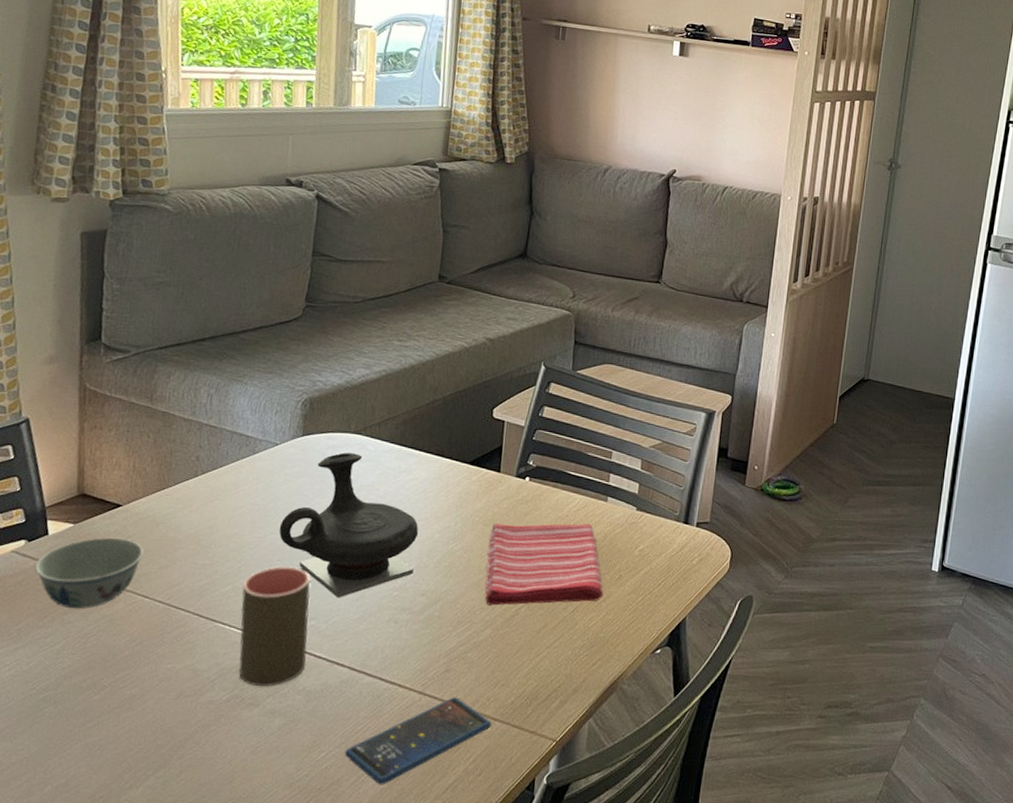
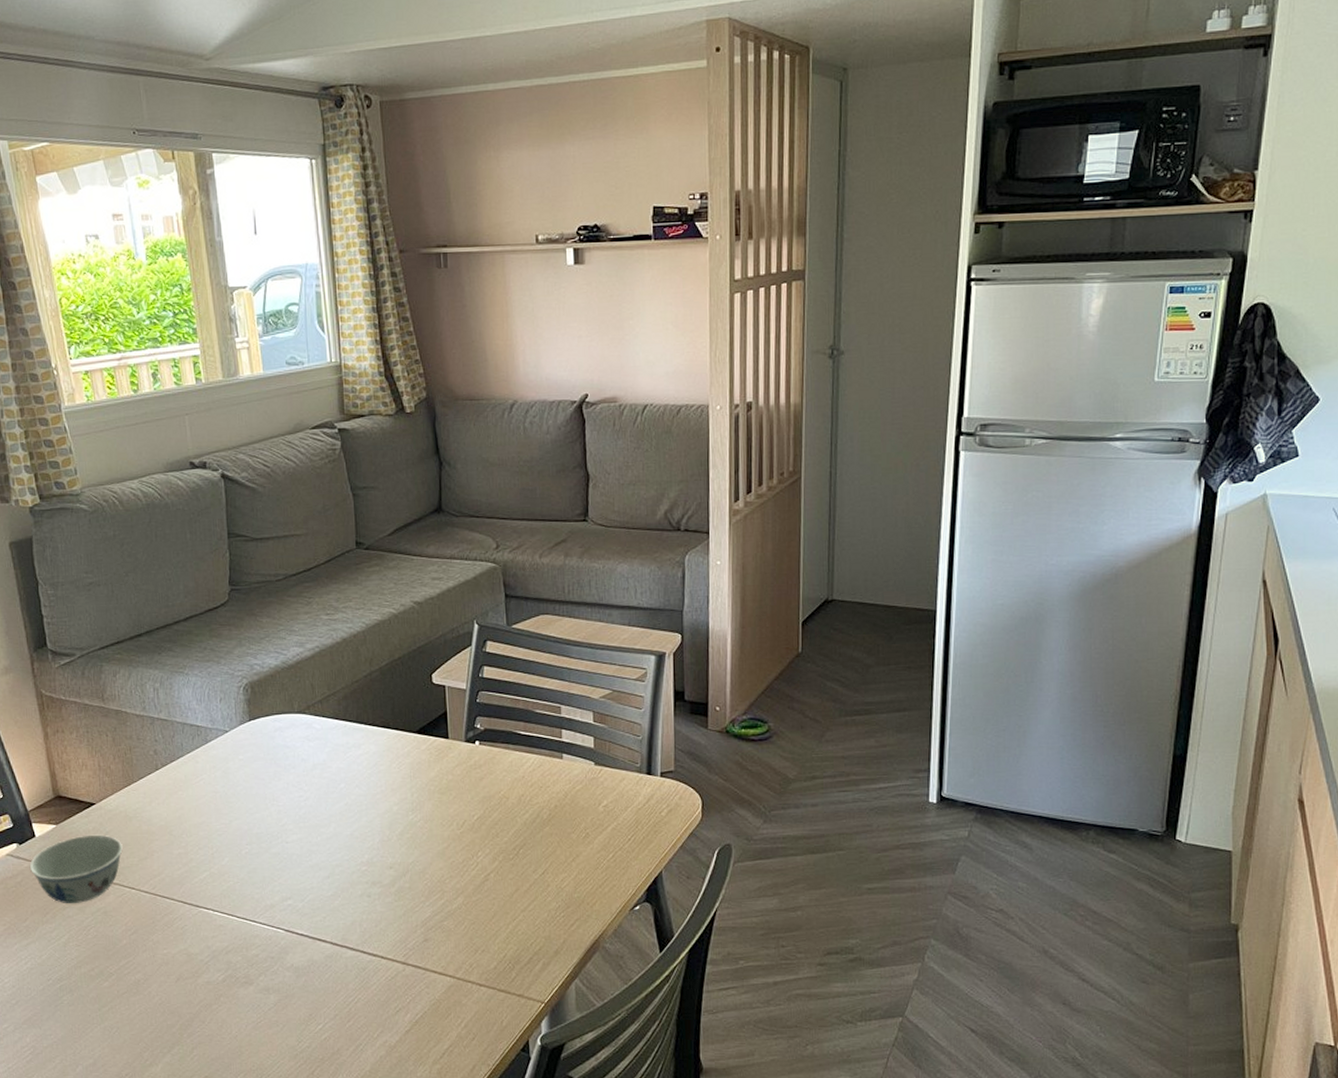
cup: present [239,565,310,686] -> none [218,849,290,965]
teapot: present [279,452,419,598] -> none [242,733,378,877]
smartphone: present [344,697,492,785] -> none [340,965,477,1053]
dish towel: present [485,523,604,606] -> none [447,783,572,873]

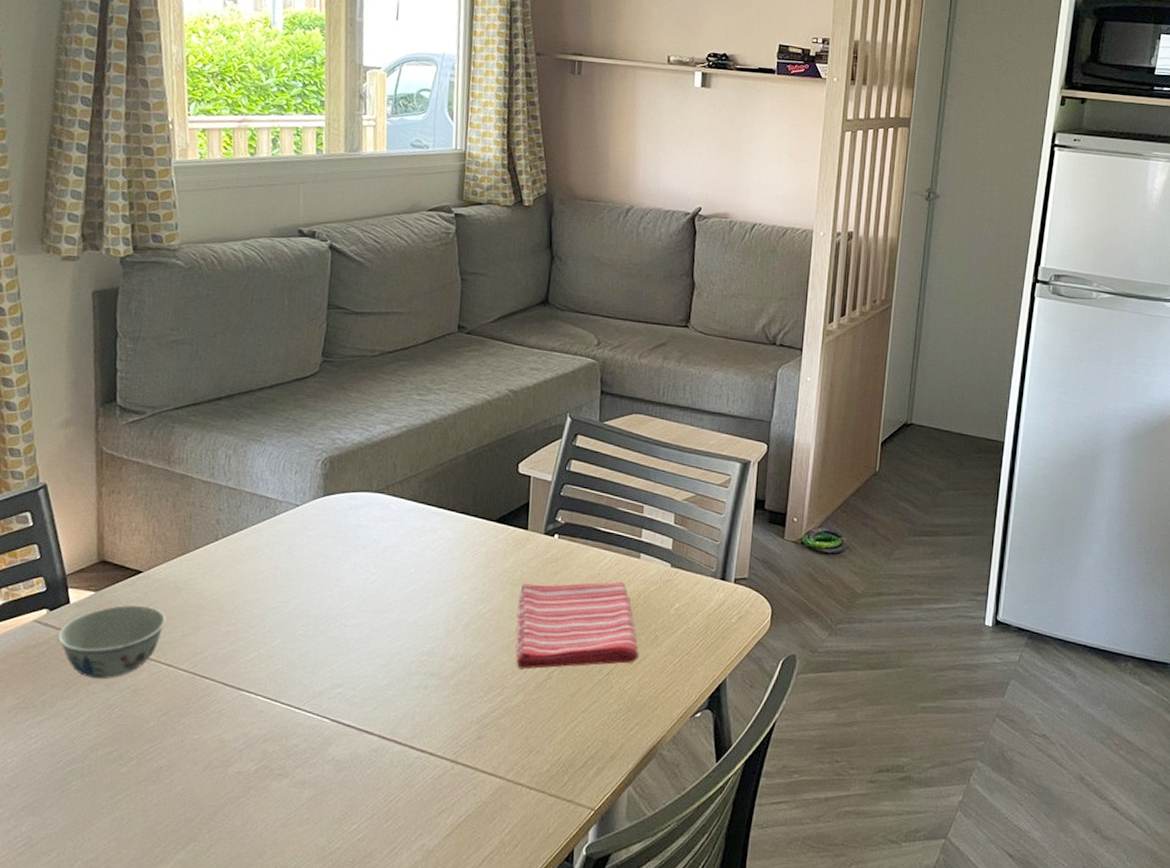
dish towel: none [447,783,572,873] -> present [516,581,639,669]

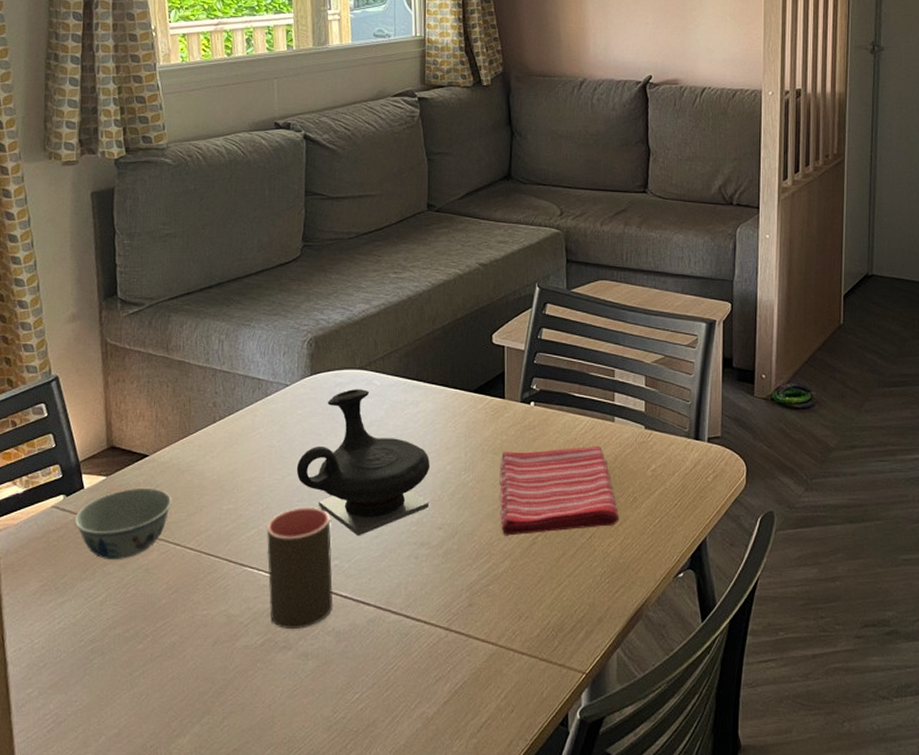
cup: none [266,631,336,756] -> present [266,506,333,629]
teapot: none [302,512,446,664] -> present [296,389,431,536]

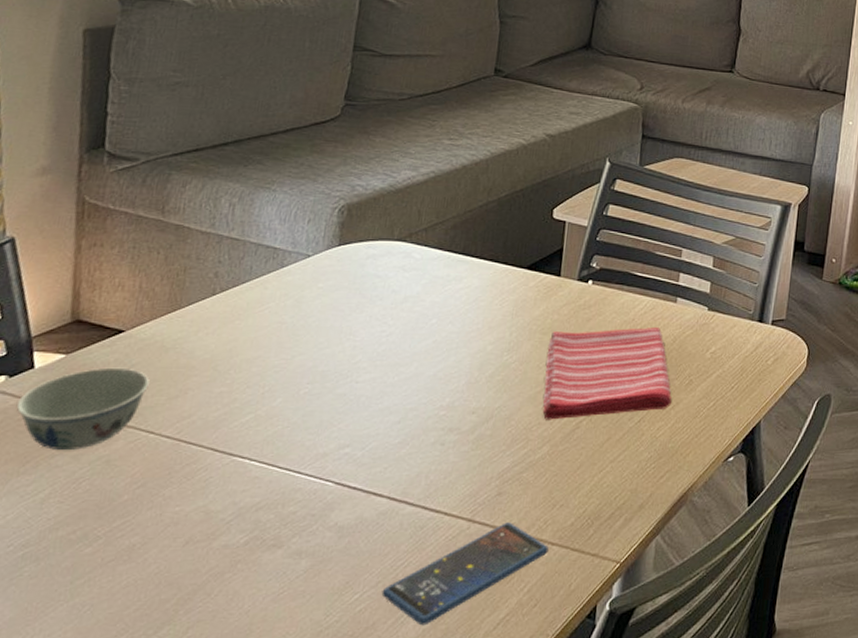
cup: present [266,506,333,629] -> none [260,389,345,525]
teapot: present [296,389,431,536] -> none [309,262,469,422]
smartphone: none [378,632,519,725] -> present [381,522,549,626]

